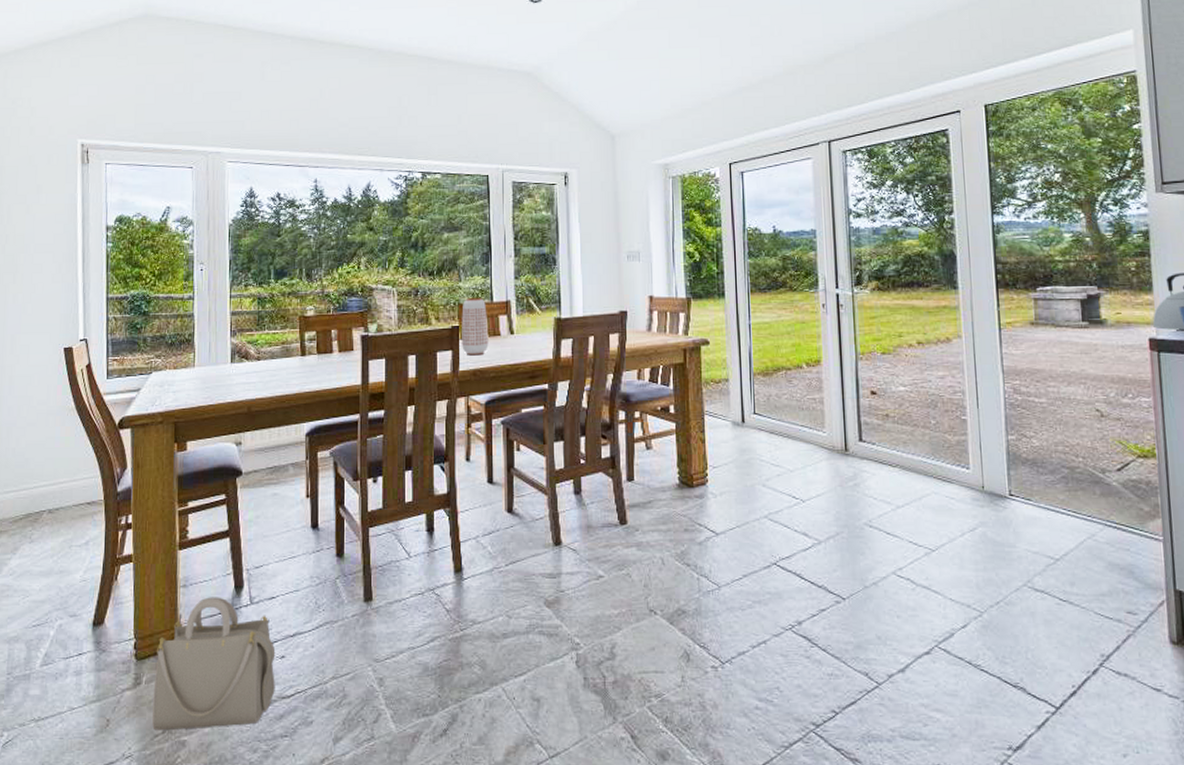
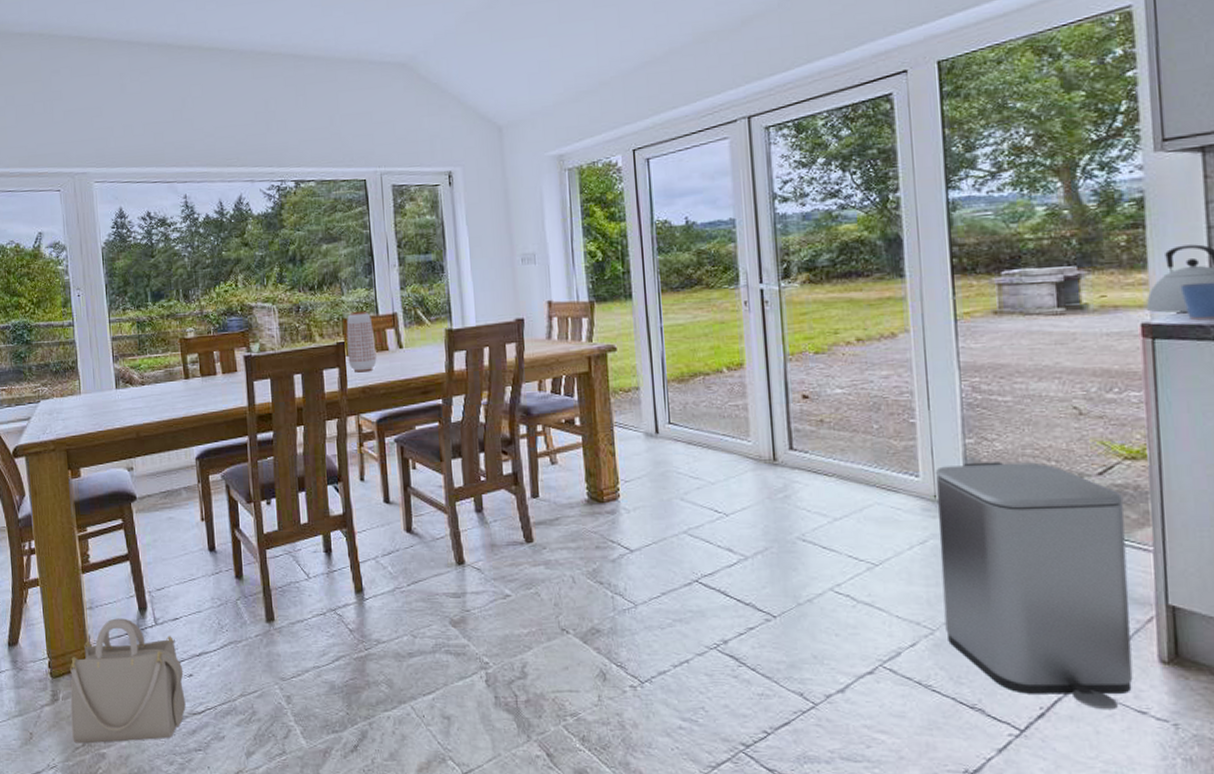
pedal bin: none [983,457,1149,688] -> present [934,462,1133,711]

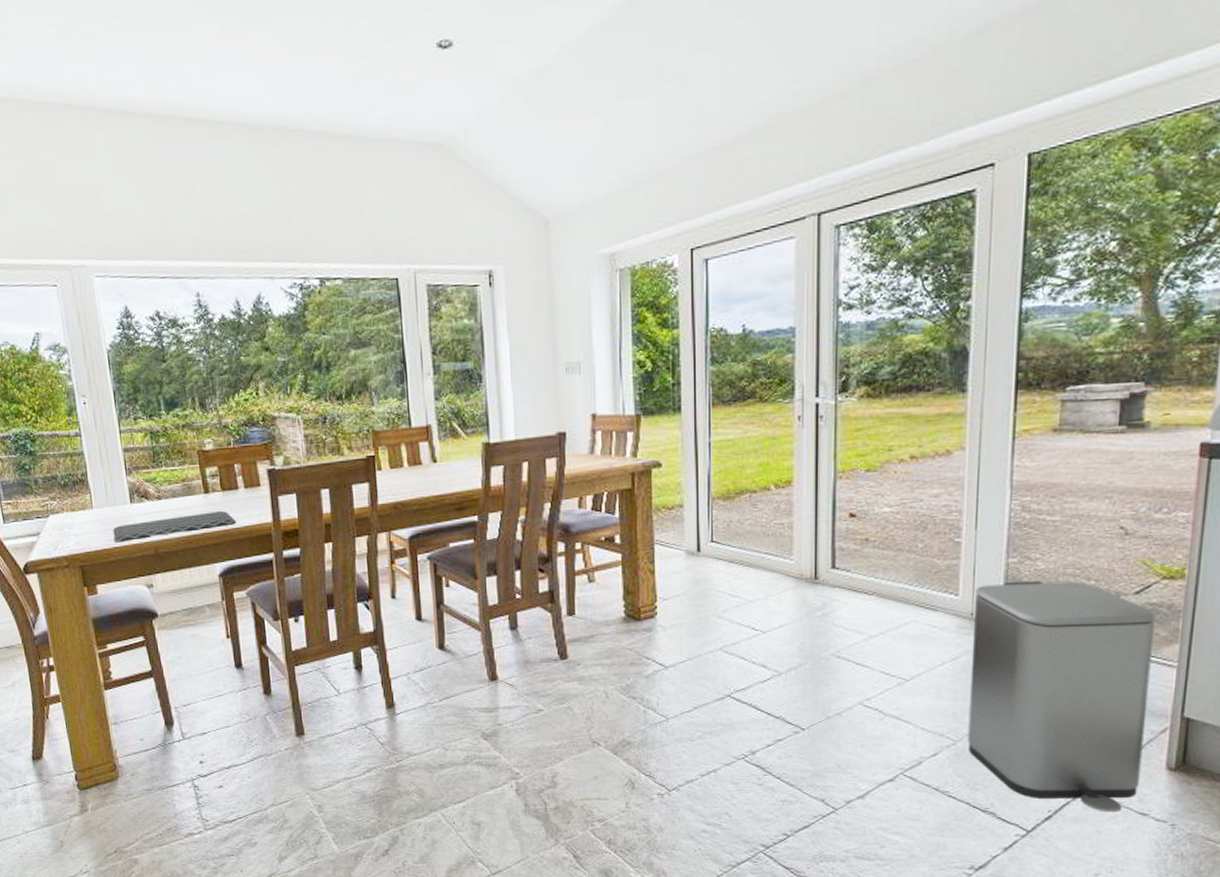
handbag: present [69,618,186,744] -> none [97,733,217,851]
placemat: none [98,395,214,426] -> present [113,510,236,541]
vase: present [346,312,377,373] -> none [377,423,409,488]

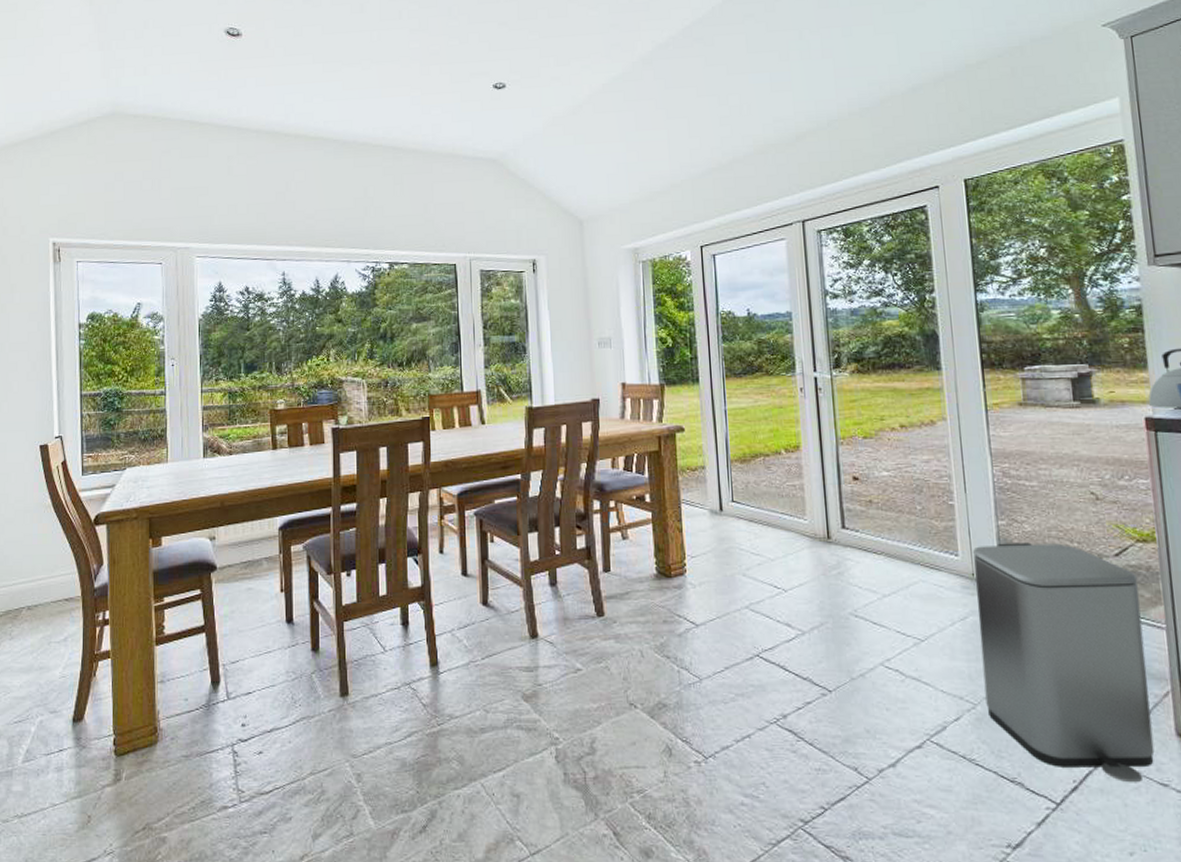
placemat: present [113,510,236,541] -> none [184,465,299,494]

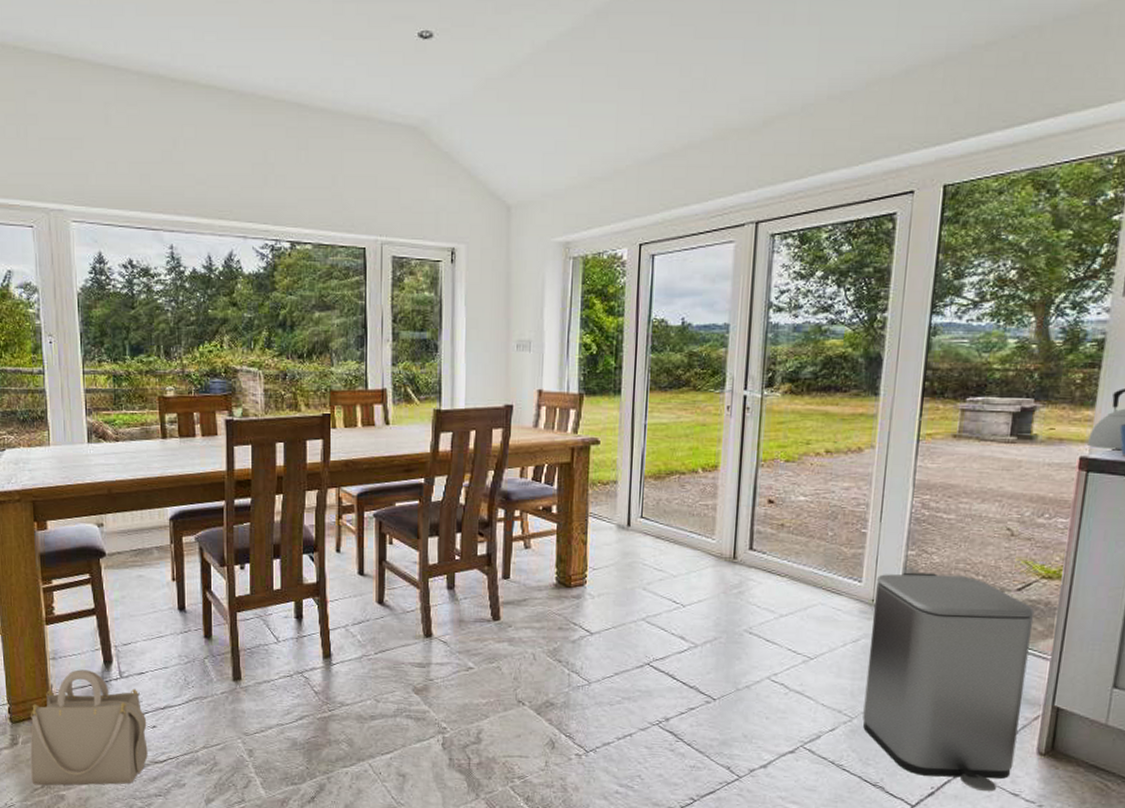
handbag: none [133,692,253,827] -> present [30,669,148,786]

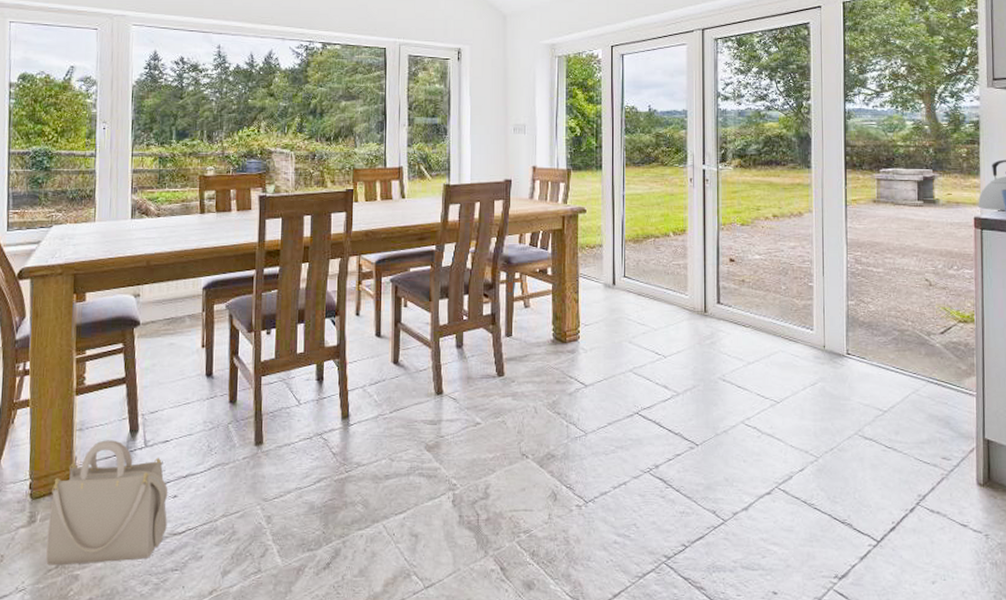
pedal bin: present [863,572,1035,792] -> none [825,320,959,524]

